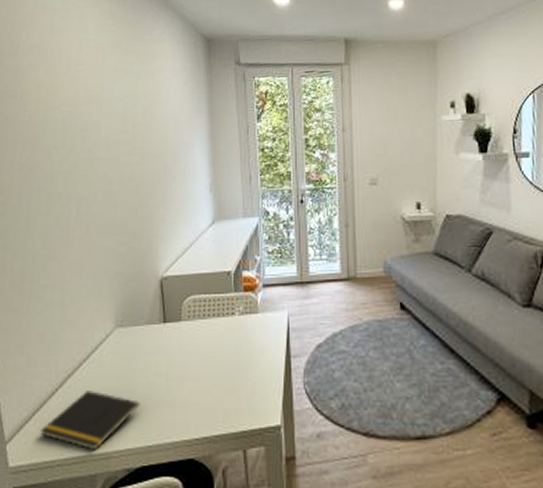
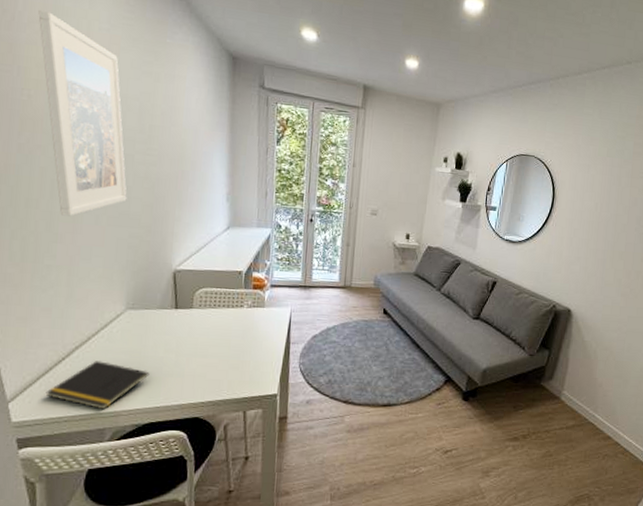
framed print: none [38,34,114,230] -> present [38,9,127,216]

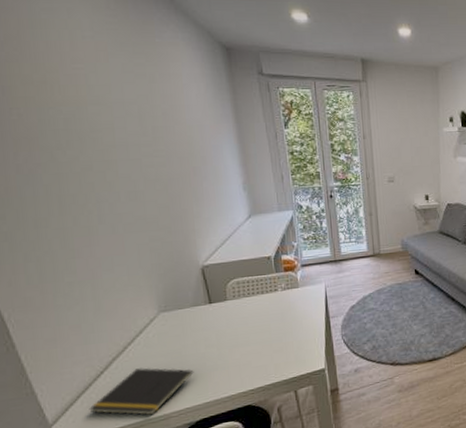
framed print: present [38,9,127,216] -> none [14,25,141,231]

